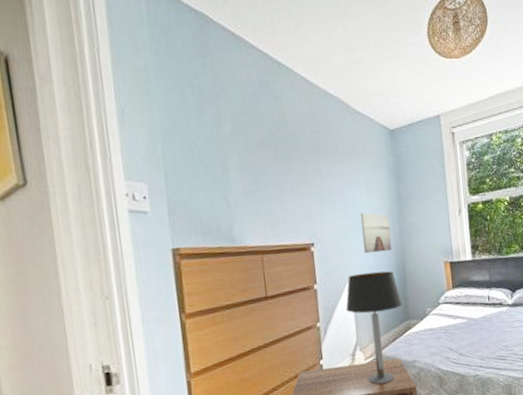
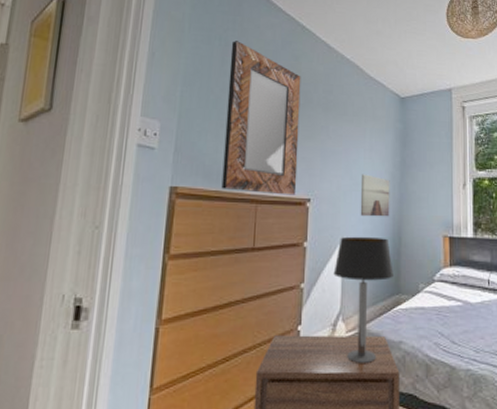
home mirror: none [205,86,299,245] -> present [221,41,301,195]

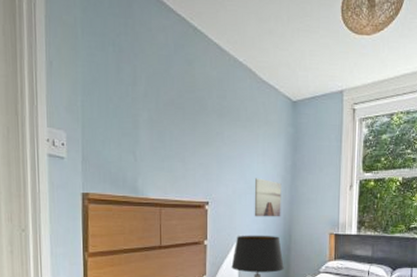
home mirror: present [221,41,301,195] -> none [125,46,196,199]

